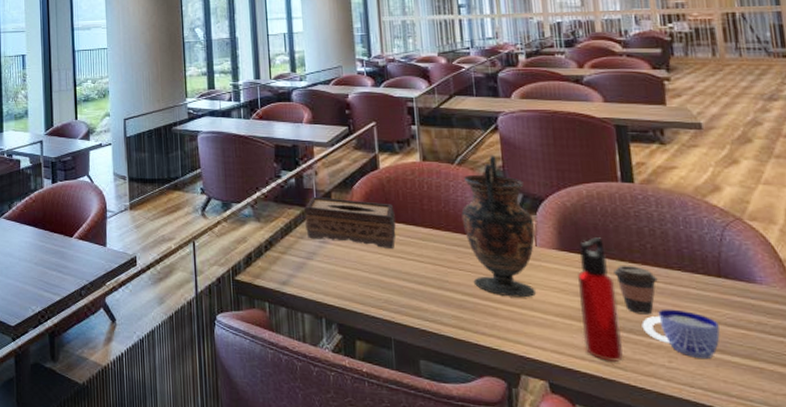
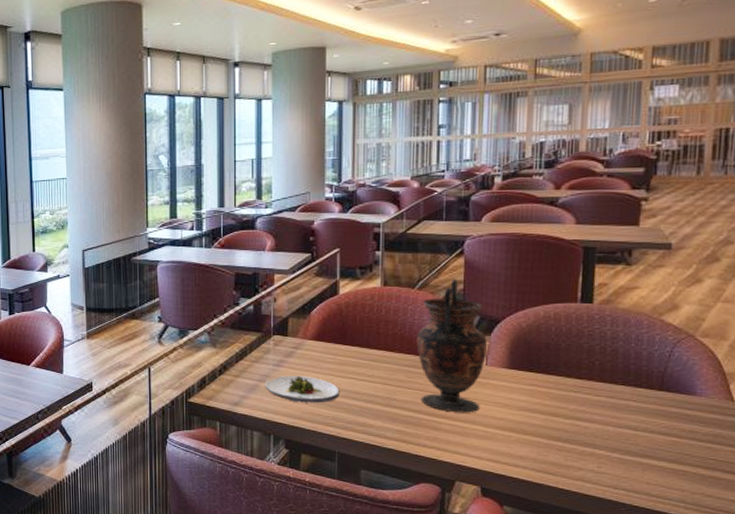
tissue box: present [305,196,396,250] -> none [261,322,350,371]
salad plate: none [312,253,390,284] -> present [265,375,340,403]
water bottle: present [578,237,623,363] -> none [519,356,558,469]
coffee cup: present [613,266,658,315] -> none [559,382,601,426]
cup: present [642,309,720,359] -> none [578,420,652,464]

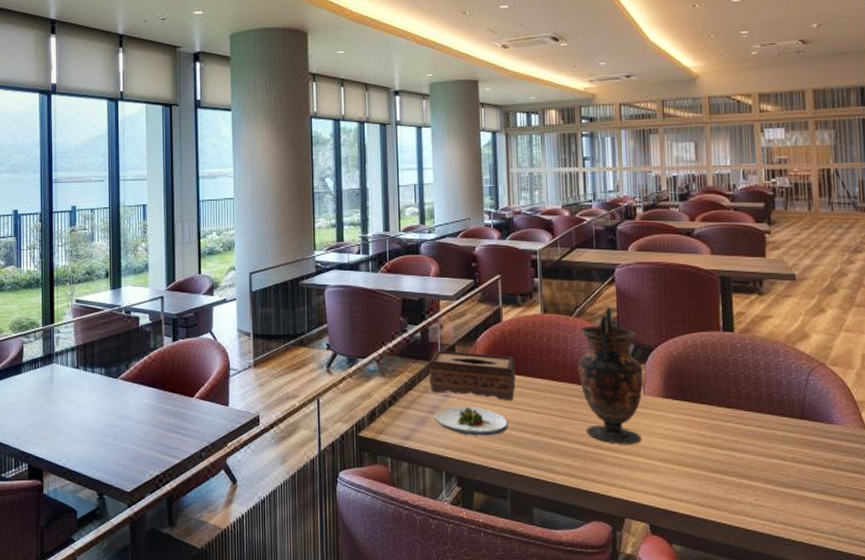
tissue box: none [261,322,350,371] -> present [429,350,516,402]

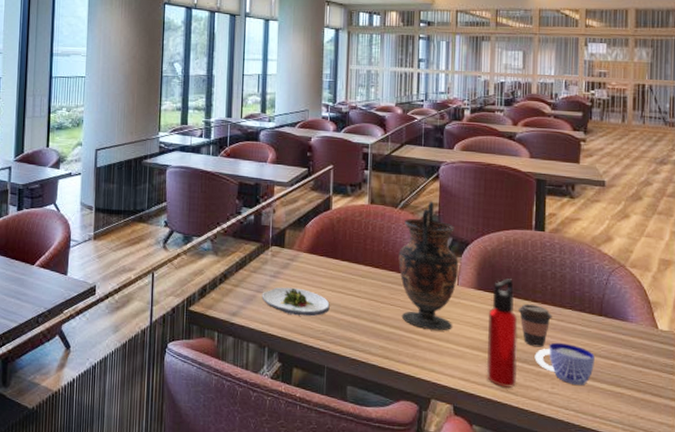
tissue box: present [429,350,516,402] -> none [259,233,340,285]
water bottle: none [680,385,717,503] -> present [486,278,518,389]
coffee cup: none [712,411,750,457] -> present [518,304,552,348]
cup: none [734,450,800,495] -> present [534,342,595,385]

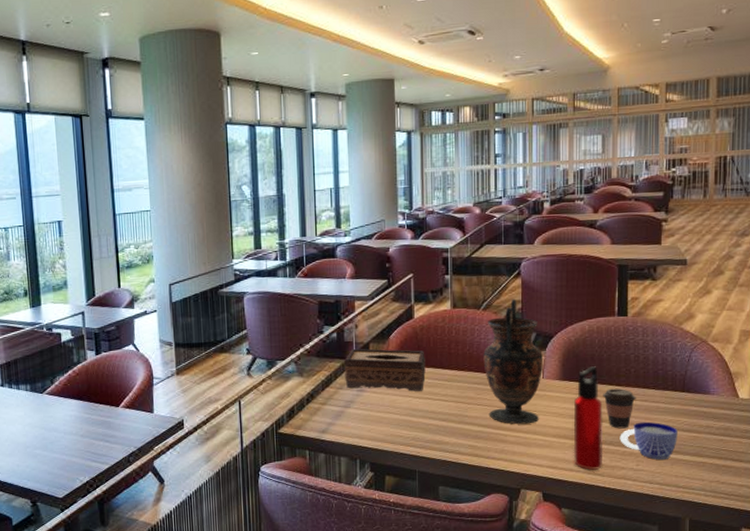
tissue box: none [259,233,340,285] -> present [345,348,426,392]
salad plate: present [261,287,330,317] -> none [349,399,418,426]

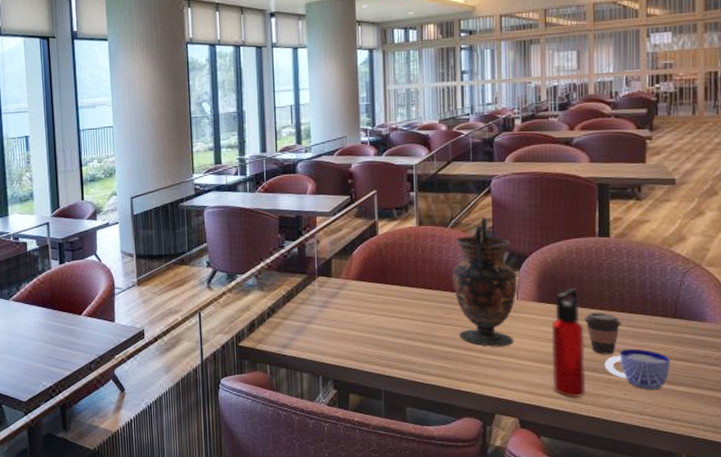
tissue box: present [345,348,426,392] -> none [306,264,391,310]

